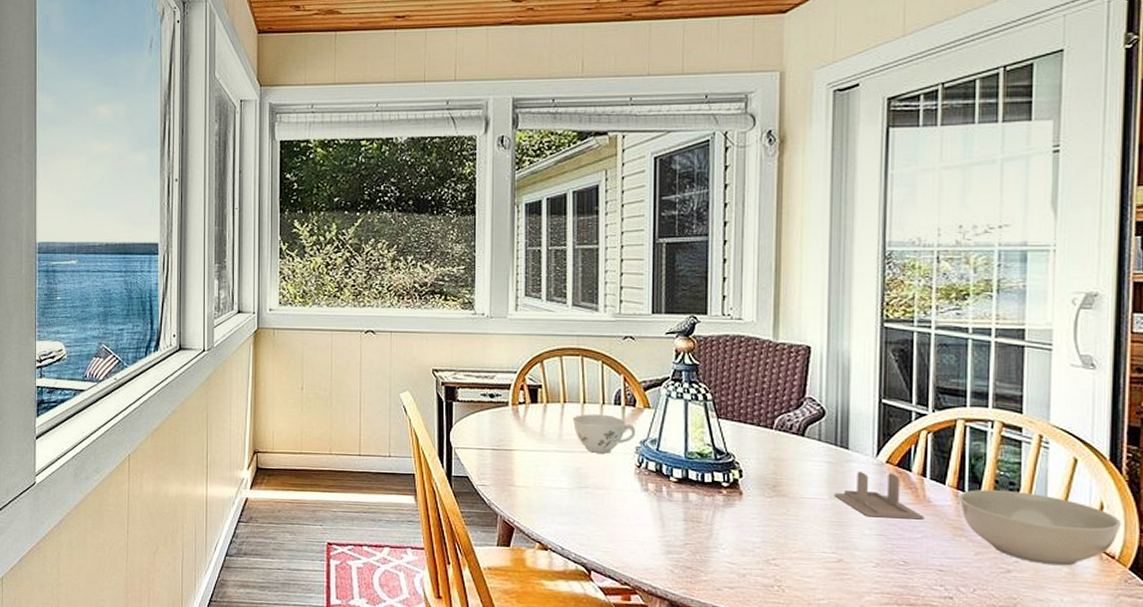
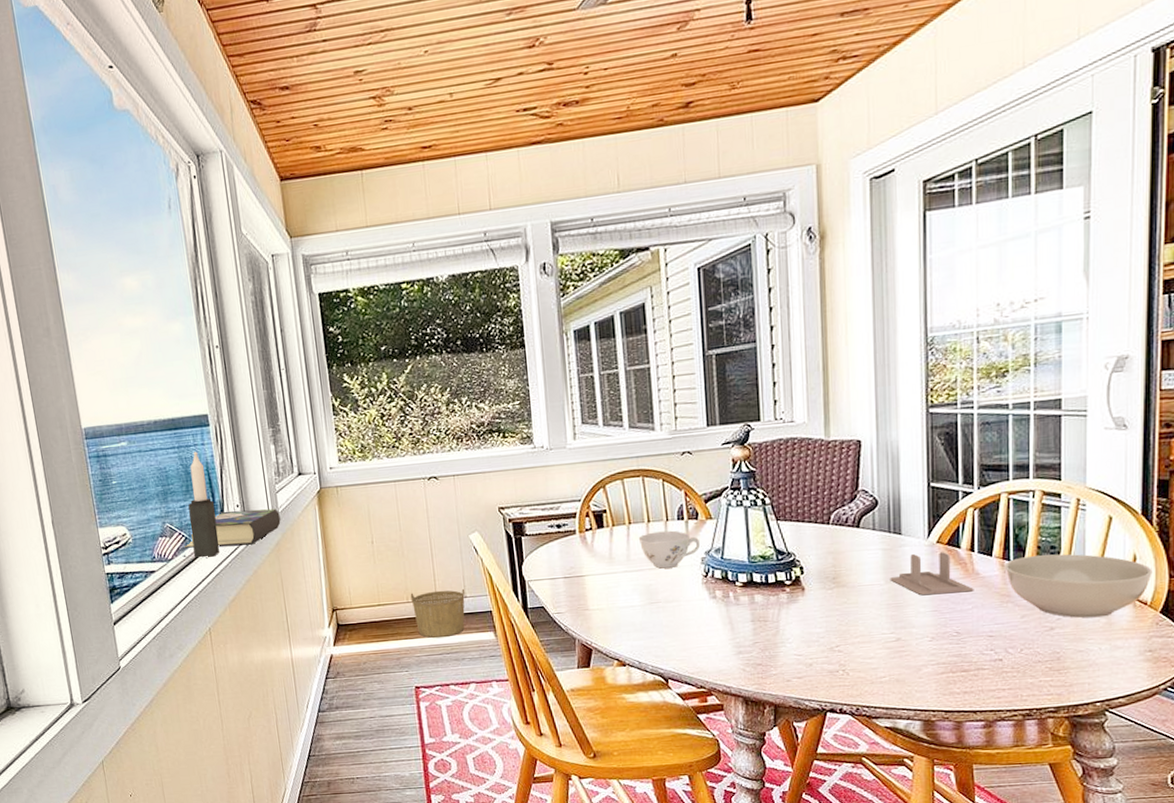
book: none [113,339,214,376] -> present [180,508,281,549]
candle: none [124,278,152,383] -> present [188,451,220,558]
basket: none [334,445,389,496] -> present [410,589,465,638]

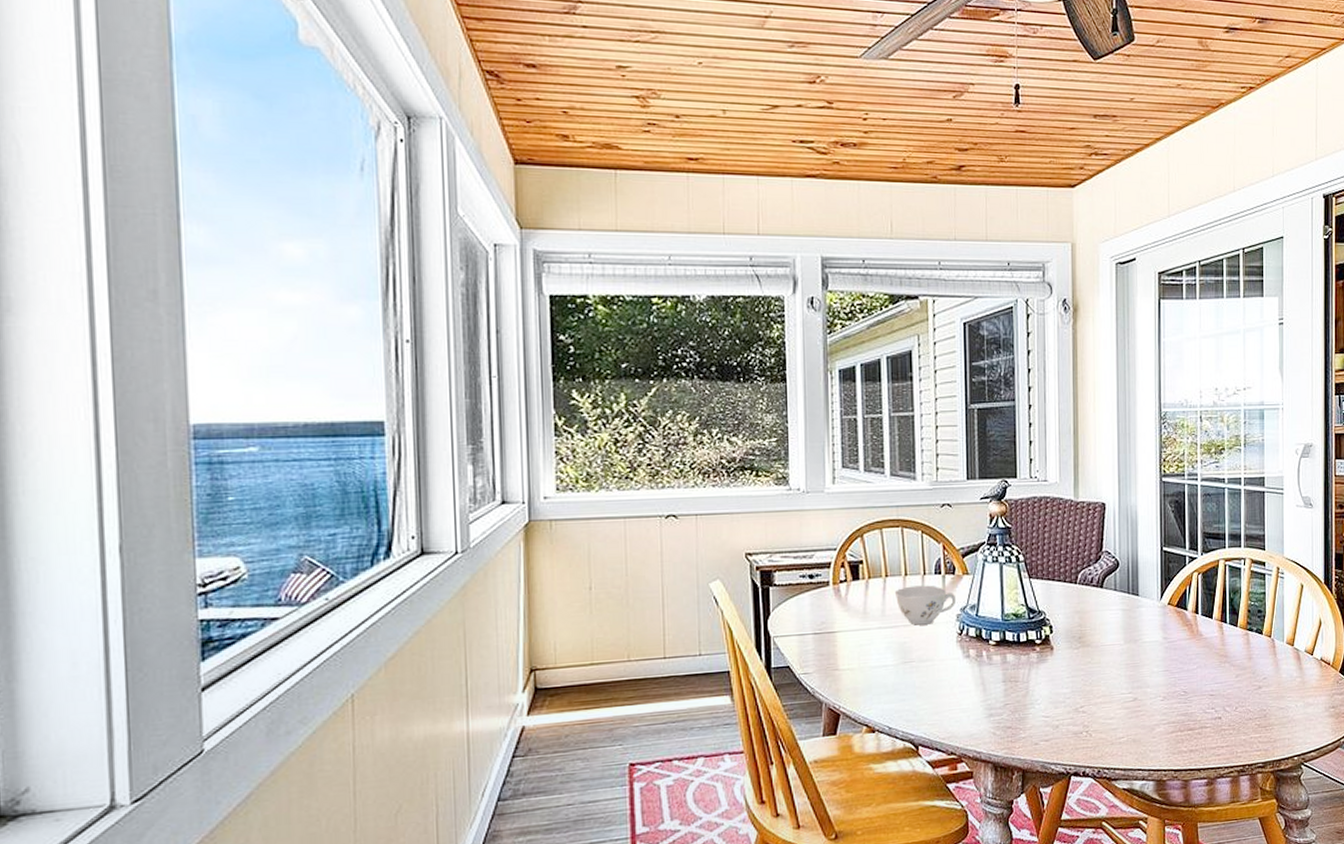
book: present [180,508,281,549] -> none [322,542,471,589]
candle: present [188,451,220,558] -> none [340,466,381,602]
basket: present [410,589,465,638] -> none [632,646,699,704]
napkin holder: present [890,552,974,596] -> none [1128,613,1198,656]
bowl: present [1004,554,1152,618] -> none [1222,617,1333,677]

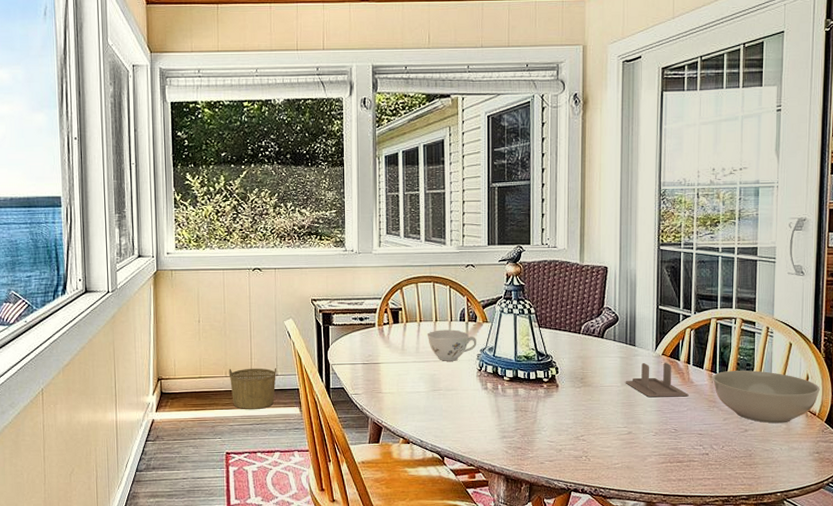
basket: none [632,646,699,704] -> present [229,368,276,410]
napkin holder: none [1128,613,1198,656] -> present [625,363,689,398]
bowl: none [1222,617,1333,677] -> present [712,370,820,424]

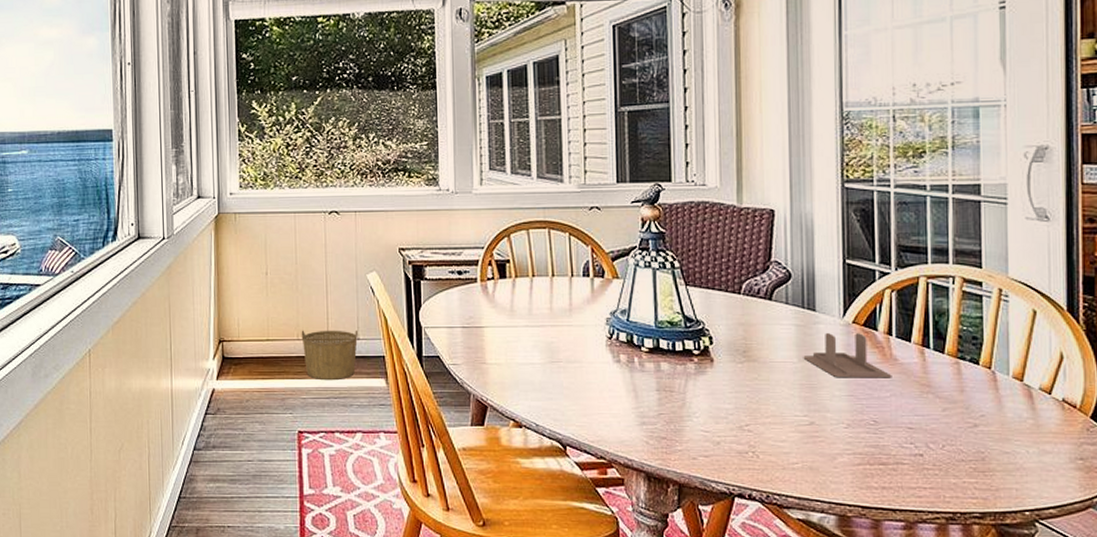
teacup: present [427,329,476,361] -> none [541,287,605,326]
bowl: present [712,370,820,424] -> none [924,346,1081,417]

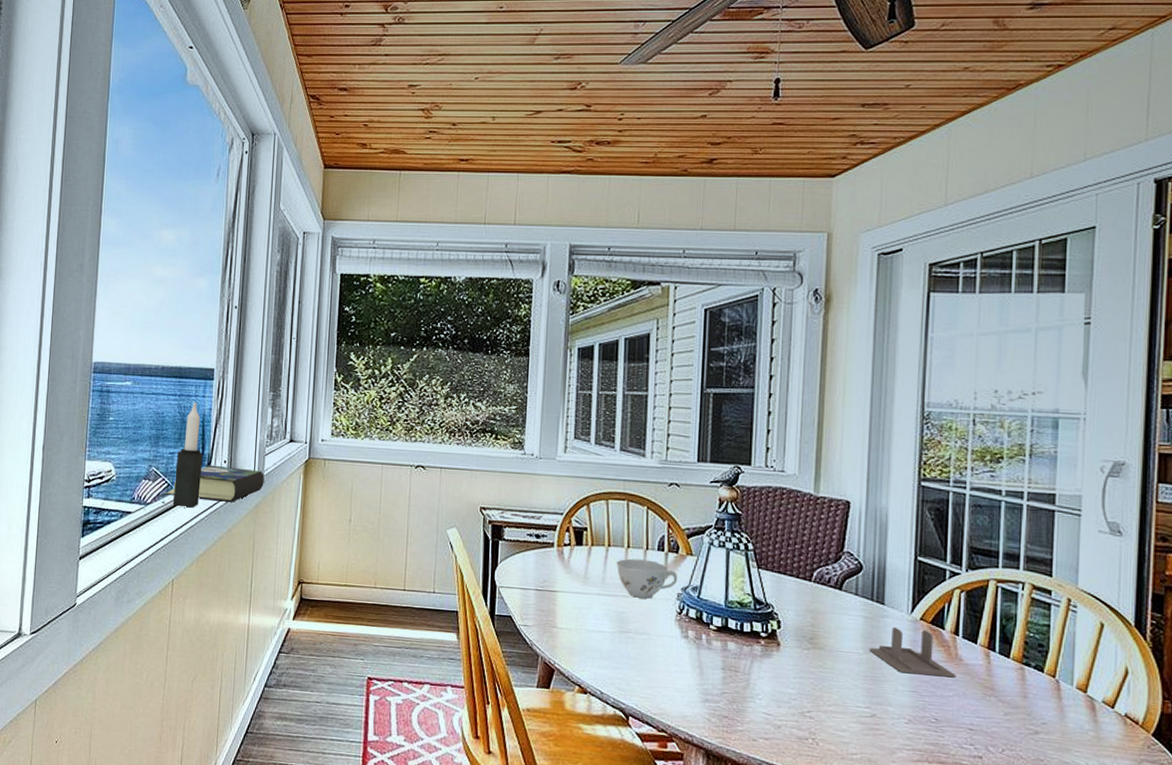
book: none [69,229,175,266] -> present [161,464,264,502]
candle: none [81,166,110,275] -> present [172,402,203,508]
basket: present [301,330,358,381] -> none [378,578,433,631]
teacup: none [541,287,605,326] -> present [616,558,677,599]

